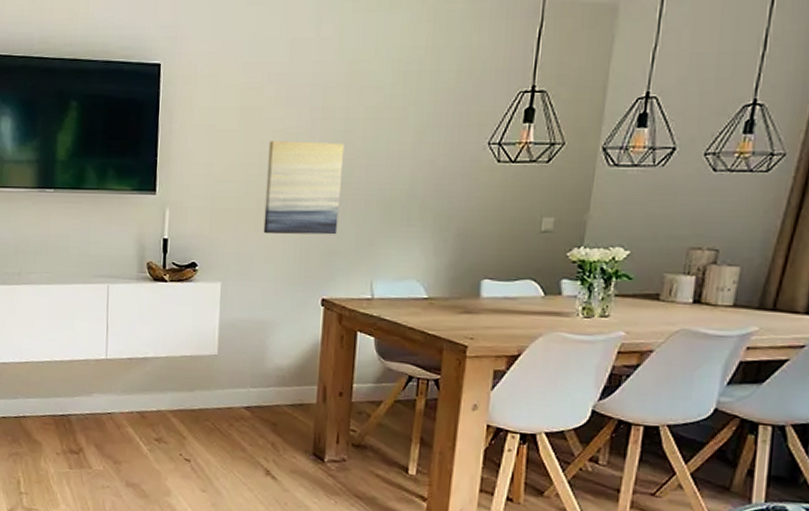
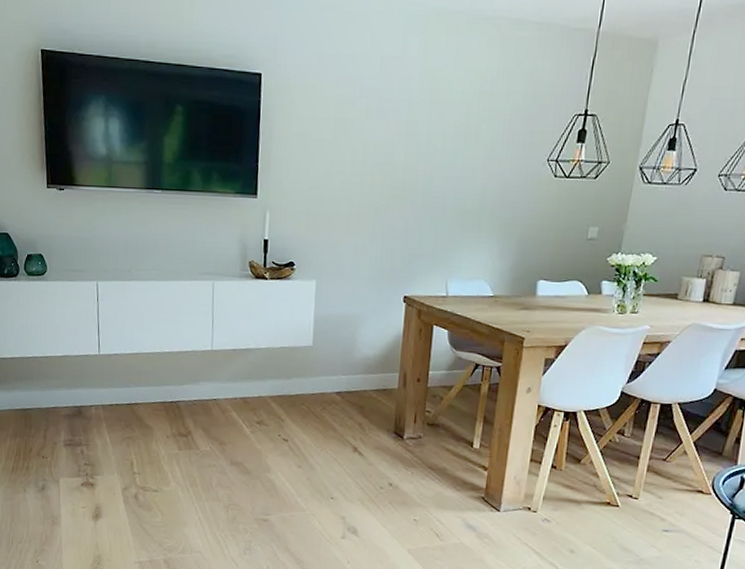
wall art: present [263,141,345,235] -> none [354,151,426,239]

